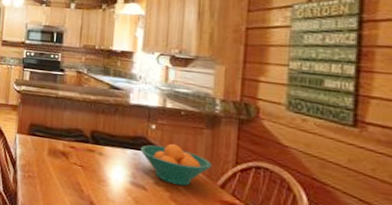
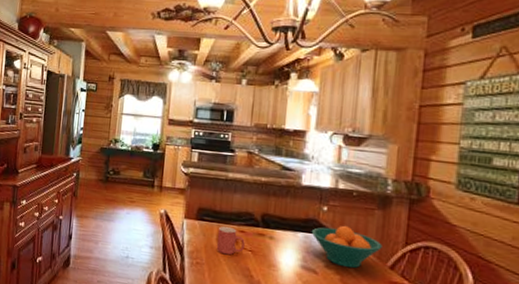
mug: none [48,141,75,170] -> present [217,226,245,255]

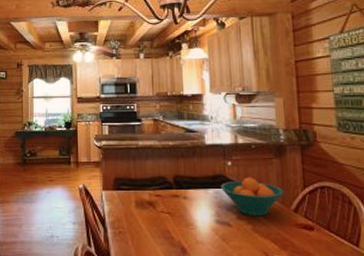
mug: present [217,226,245,255] -> none [135,192,162,220]

